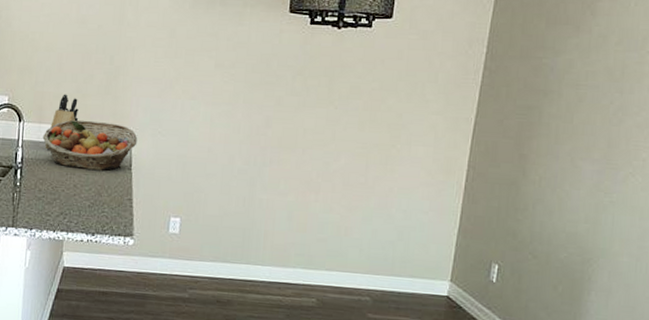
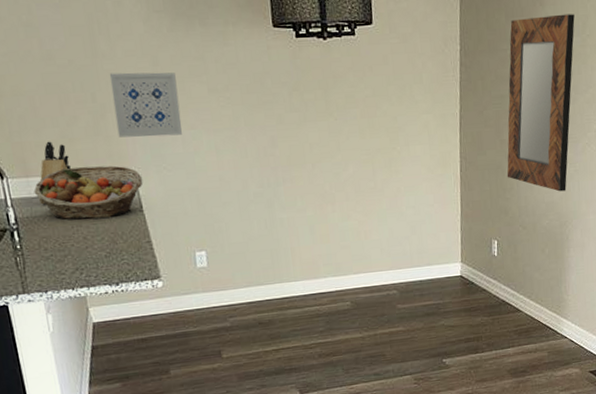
wall art: none [125,40,188,104] -> present [109,72,183,138]
home mirror: none [521,26,633,224] -> present [507,14,575,192]

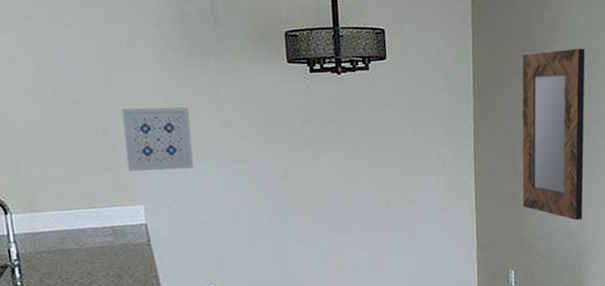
fruit basket: present [33,165,143,220] -> none [38,199,152,255]
knife block: present [39,141,72,205] -> none [43,175,79,240]

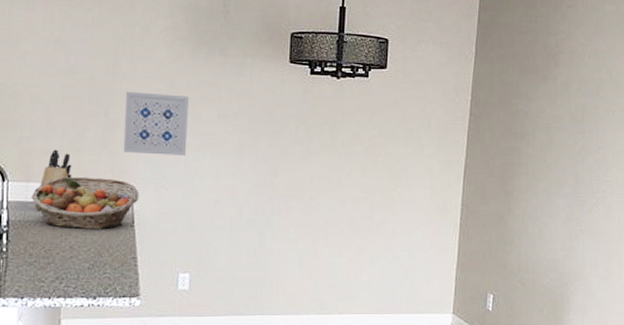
fruit basket: none [38,199,152,255] -> present [31,176,140,230]
knife block: none [43,175,79,240] -> present [35,149,73,210]
home mirror: present [522,48,585,221] -> none [508,75,589,250]

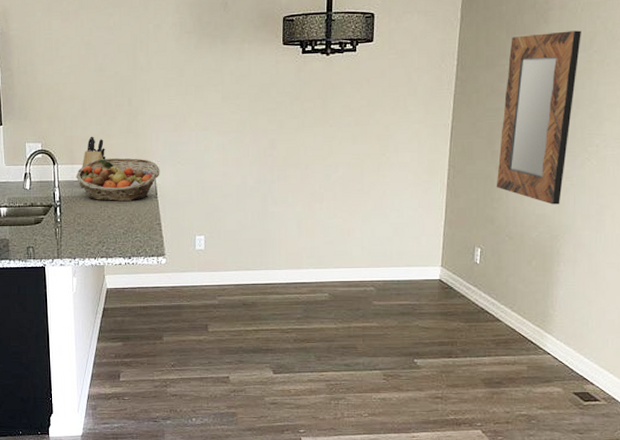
wall art: present [123,91,189,156] -> none [144,82,197,136]
home mirror: none [508,75,589,250] -> present [496,30,581,205]

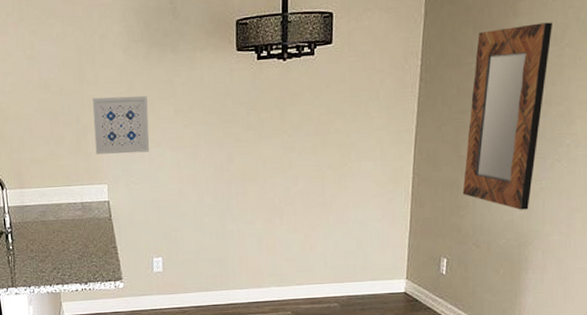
fruit basket: present [76,157,160,202] -> none [26,179,114,226]
knife block: present [79,136,106,187] -> none [29,157,57,212]
wall art: none [144,82,197,136] -> present [92,96,150,155]

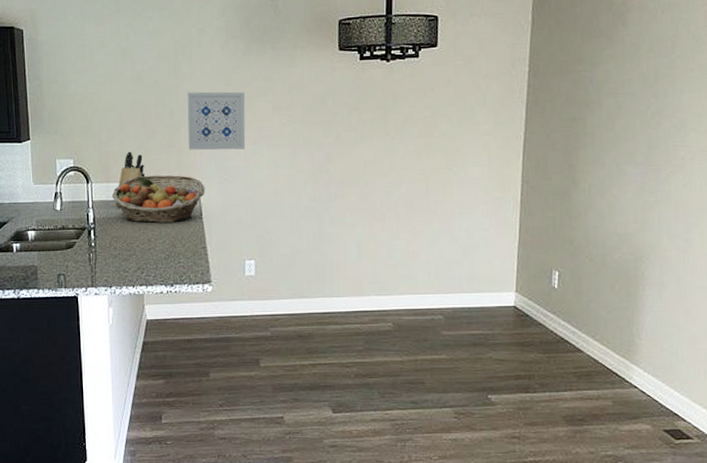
fruit basket: none [26,179,114,226] -> present [112,175,205,223]
knife block: none [29,157,57,212] -> present [115,151,146,208]
home mirror: present [462,22,552,210] -> none [574,33,662,223]

